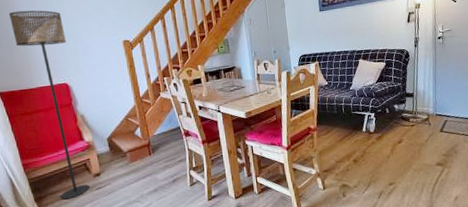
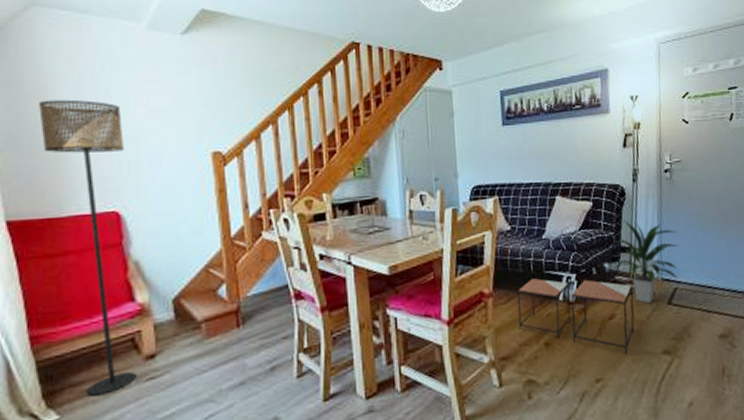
side table: none [334,116,417,166] -> present [517,278,635,354]
indoor plant: none [401,74,449,132] -> present [613,220,679,304]

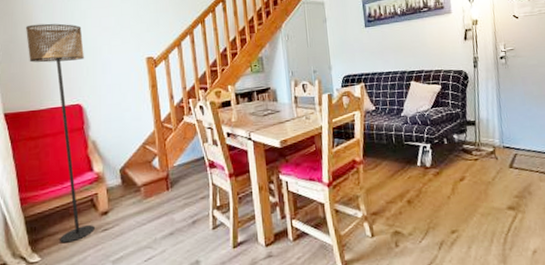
side table: present [517,278,635,354] -> none [383,148,483,209]
indoor plant: present [613,220,679,304] -> none [461,99,518,168]

